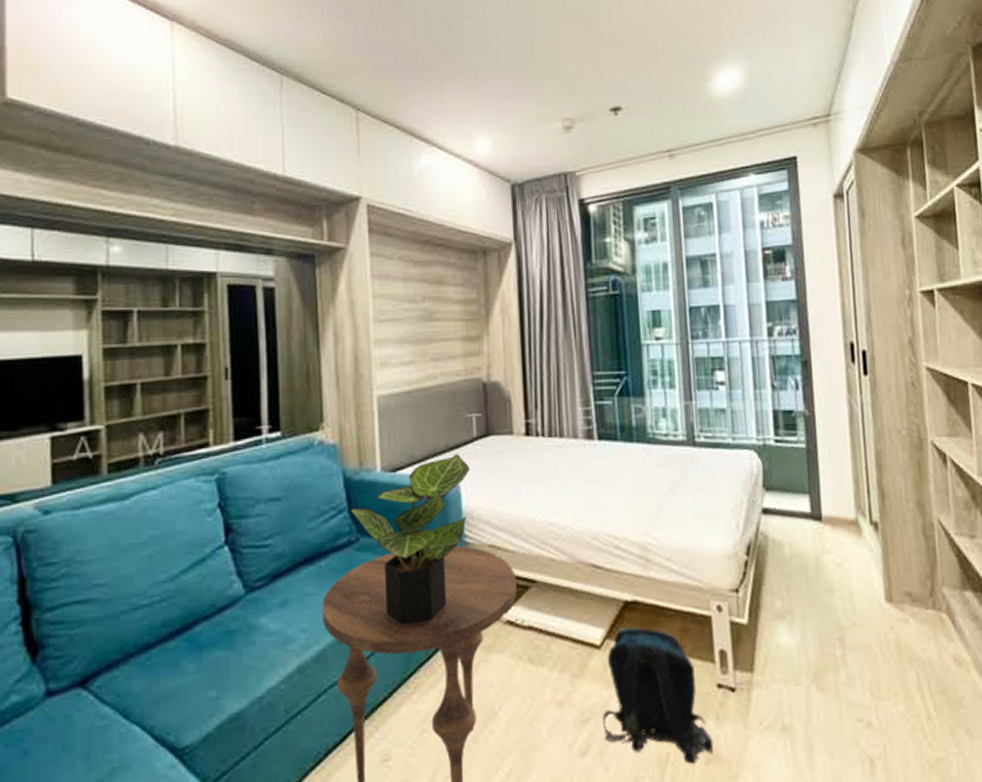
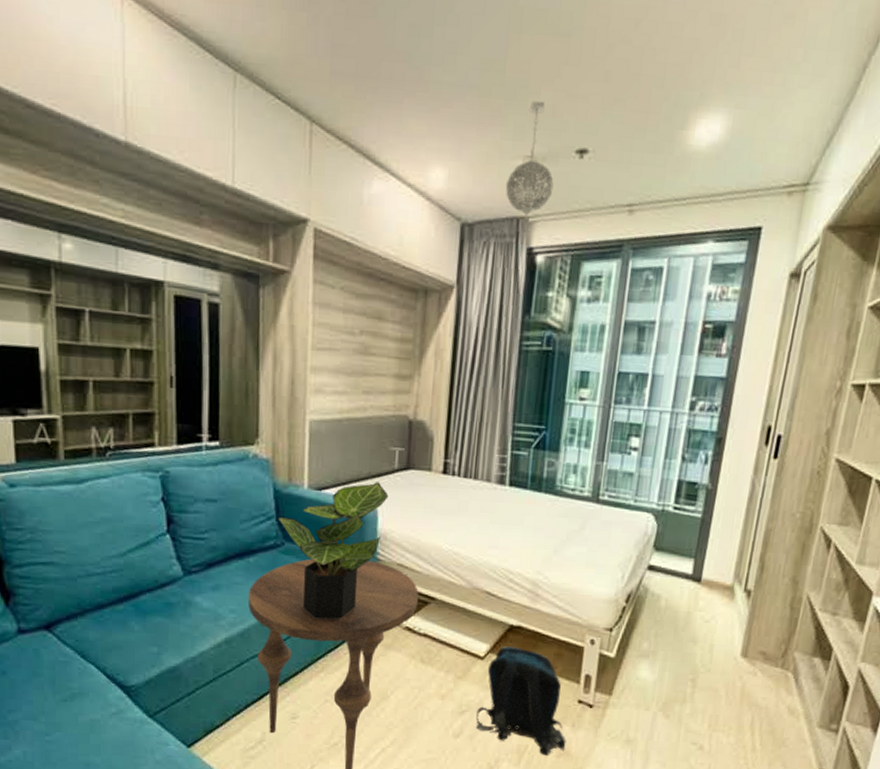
pendant light: none [548,72,595,173] -> present [505,101,554,218]

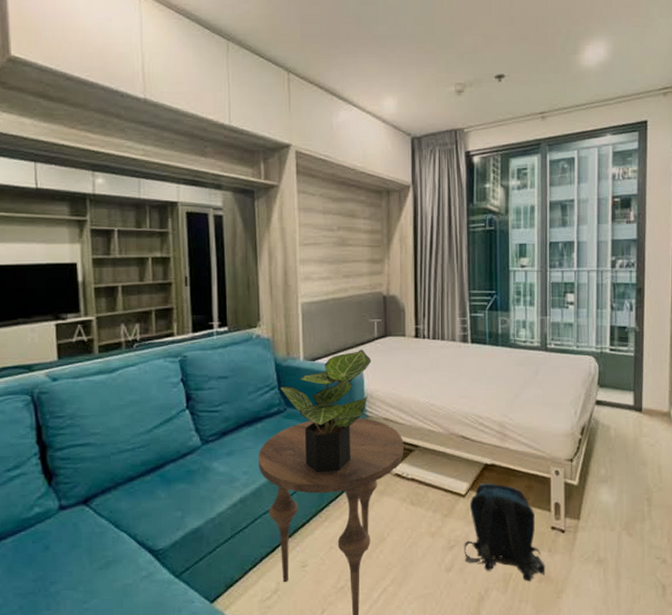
pendant light: present [505,101,554,218] -> none [443,43,481,129]

